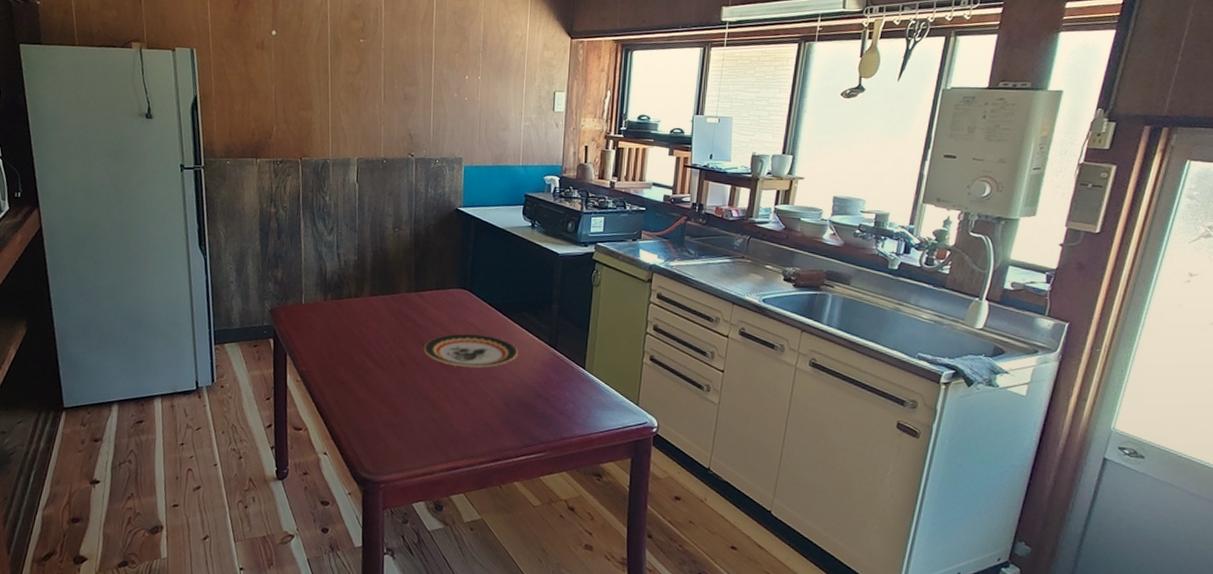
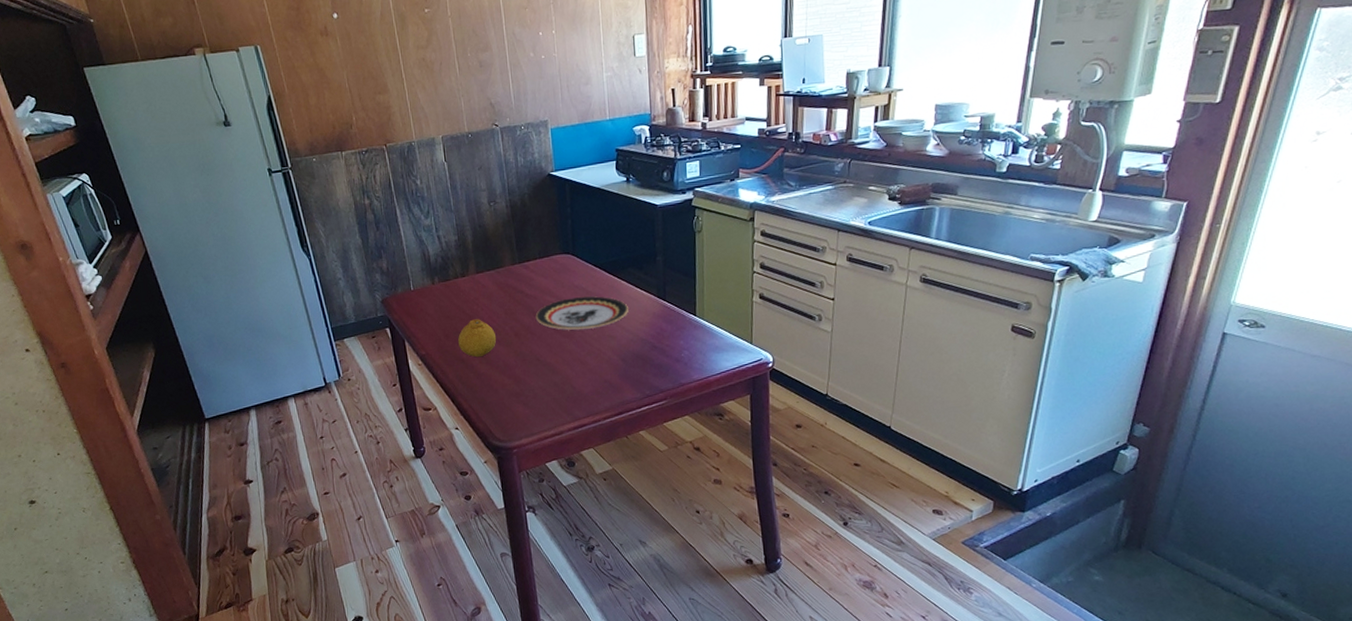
fruit: none [340,341,381,382] -> present [457,319,497,358]

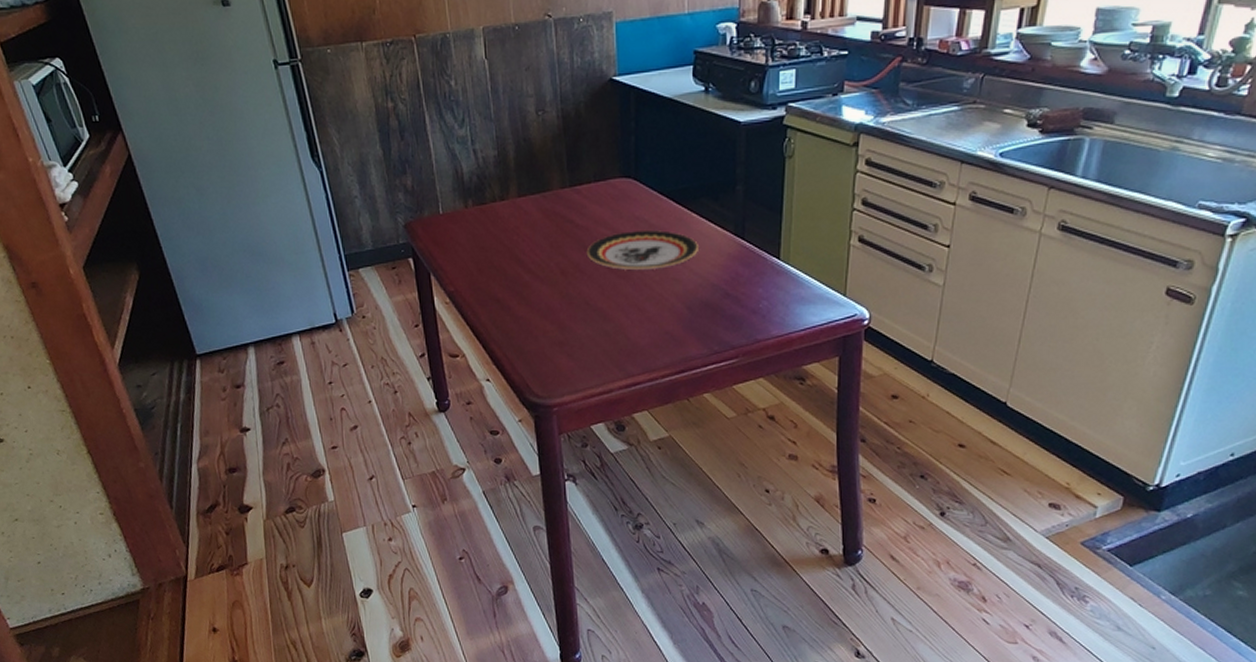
fruit: present [457,319,497,358] -> none [492,252,539,298]

